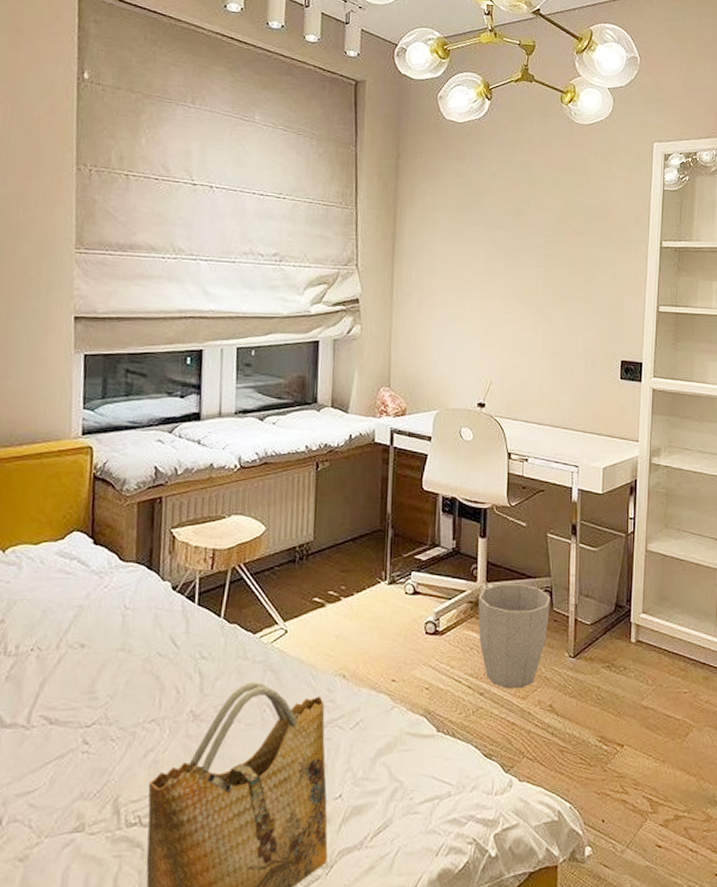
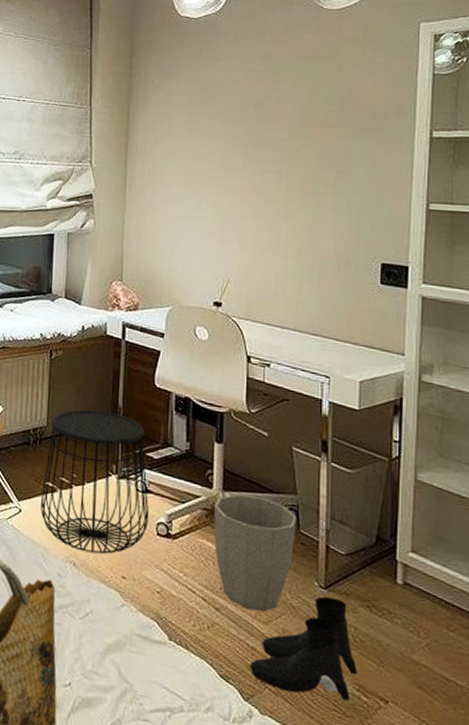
side table: none [308,519,418,662] -> present [40,409,149,554]
boots: none [510,664,599,757] -> present [250,596,357,702]

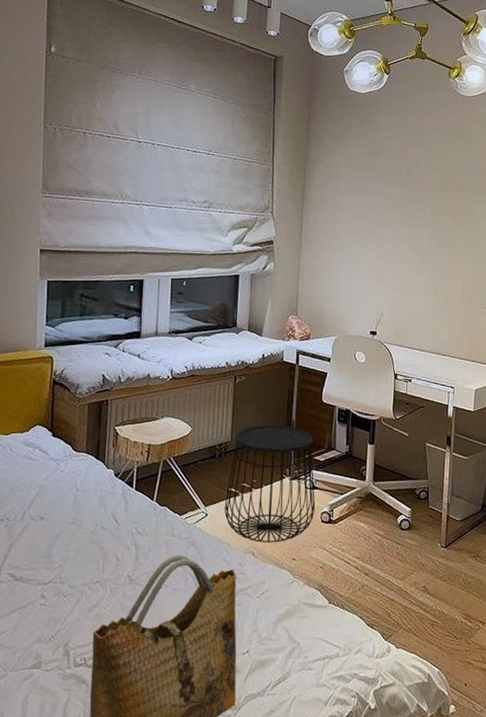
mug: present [213,492,297,612] -> none [365,483,427,571]
boots: present [250,596,357,702] -> none [389,553,465,629]

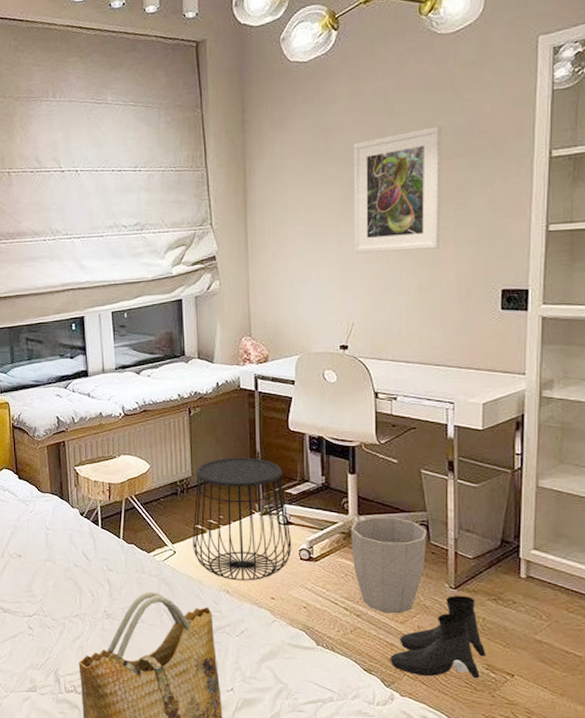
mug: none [365,483,427,571] -> present [350,517,427,614]
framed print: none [387,164,459,260] -> present [353,126,442,253]
boots: none [389,553,465,629] -> present [390,595,486,679]

